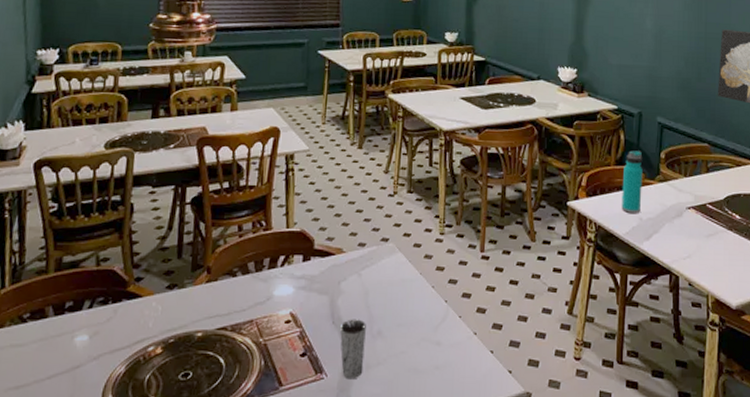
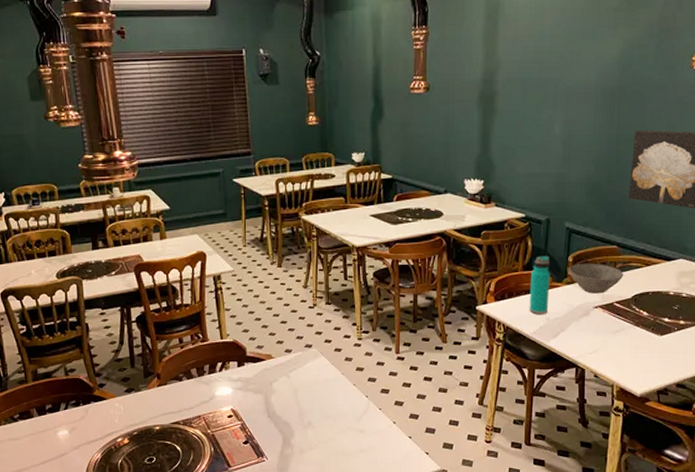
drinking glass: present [340,319,366,378] -> none [276,413,298,460]
bowl: none [660,160,716,194] -> present [568,263,624,294]

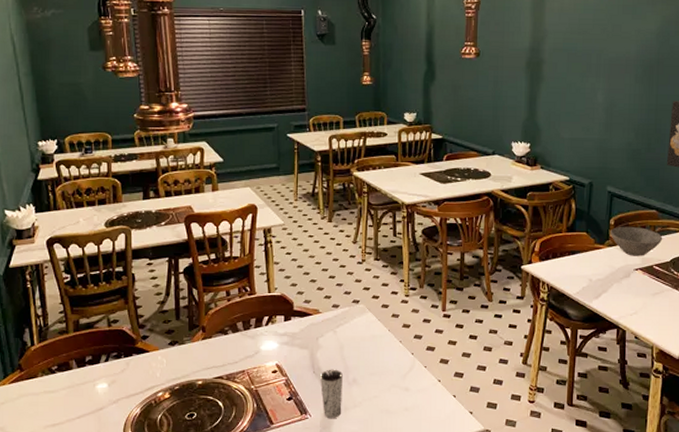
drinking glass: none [276,413,298,460] -> present [320,369,343,418]
water bottle: present [529,256,550,314] -> none [572,218,593,275]

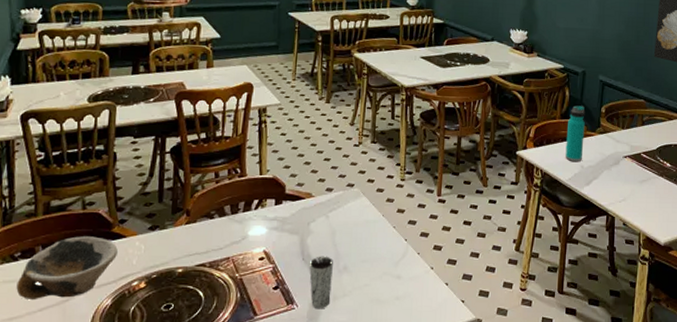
bowl: none [56,351,142,408] -> present [16,236,118,299]
water bottle: none [572,218,593,275] -> present [565,105,585,161]
bowl: present [610,226,663,256] -> none [601,114,650,144]

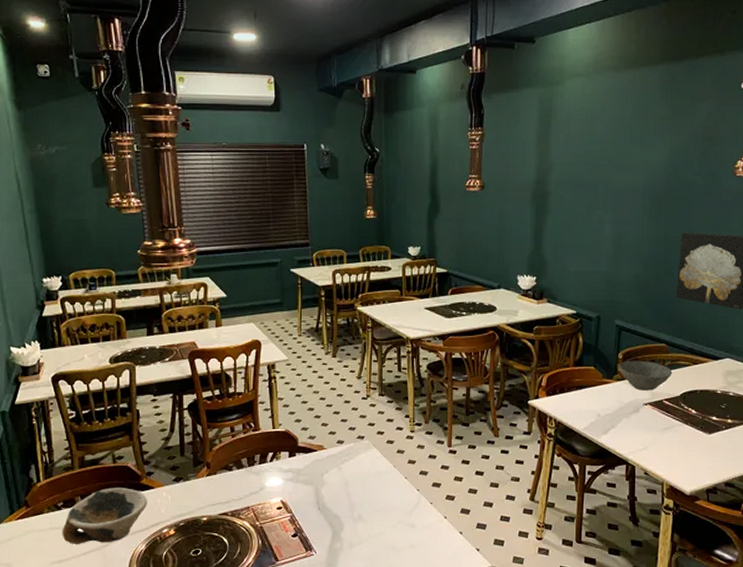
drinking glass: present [309,256,333,308] -> none [326,505,348,555]
water bottle: present [565,105,585,161] -> none [580,352,601,410]
bowl: none [601,114,650,144] -> present [618,360,673,391]

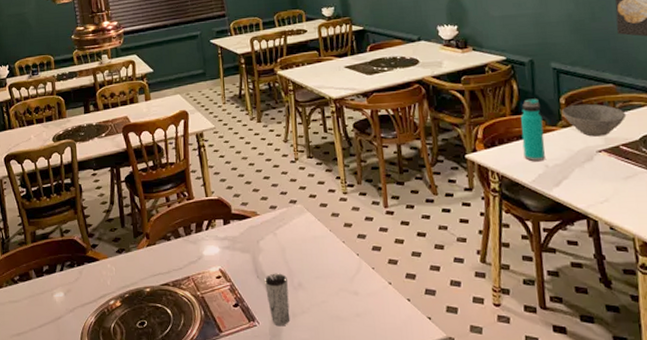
bowl: present [62,487,147,544] -> none [19,260,94,317]
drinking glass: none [326,505,348,555] -> present [265,273,290,325]
water bottle: none [580,352,601,410] -> present [521,98,545,161]

